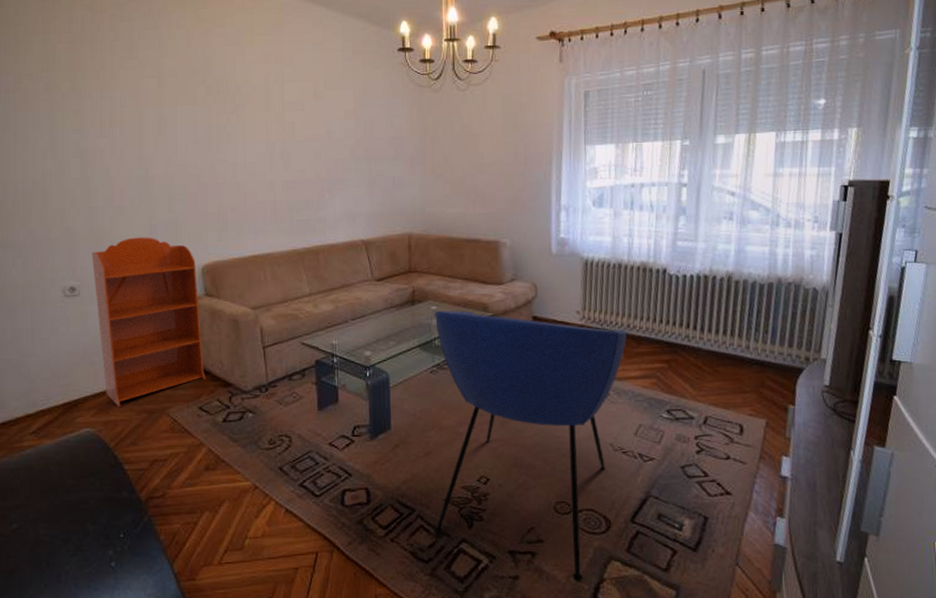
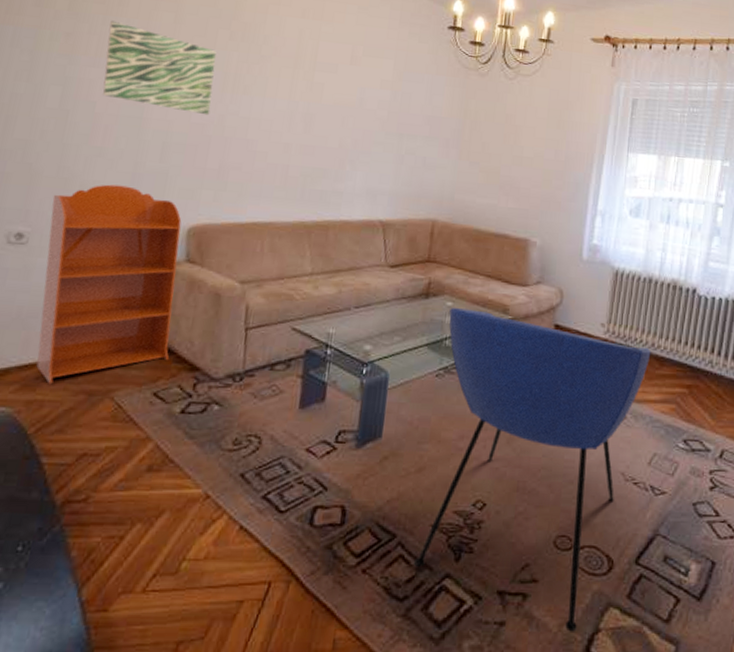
wall art: none [107,93,202,166] -> present [103,20,217,116]

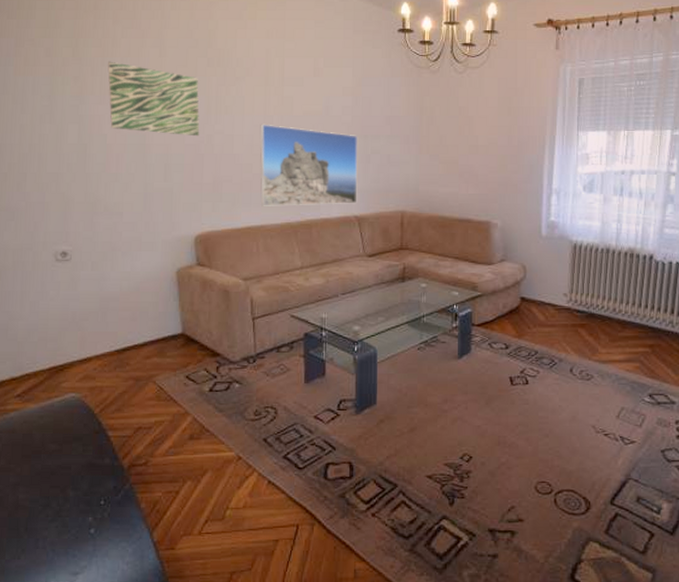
bookcase: present [36,184,182,385] -> none [85,204,195,373]
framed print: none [272,109,392,207] -> present [260,124,358,206]
armchair: present [413,308,651,632] -> none [414,289,613,563]

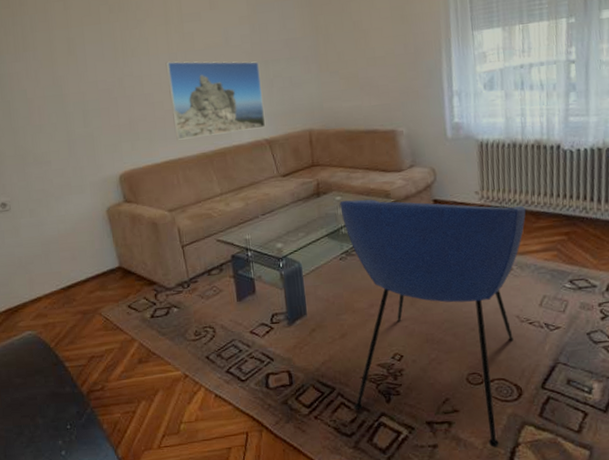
wall art: present [108,61,200,137] -> none [18,19,111,84]
armchair: none [414,289,613,563] -> present [340,199,526,448]

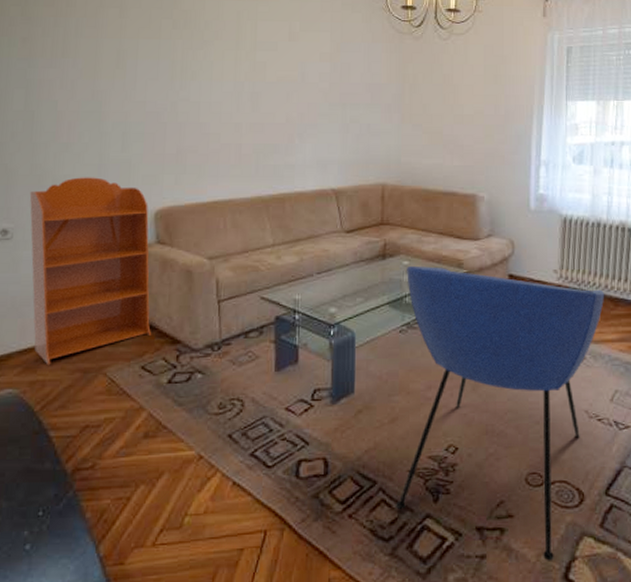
bookcase: none [17,151,133,310] -> present [29,177,152,366]
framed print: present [165,61,266,140] -> none [228,90,336,179]

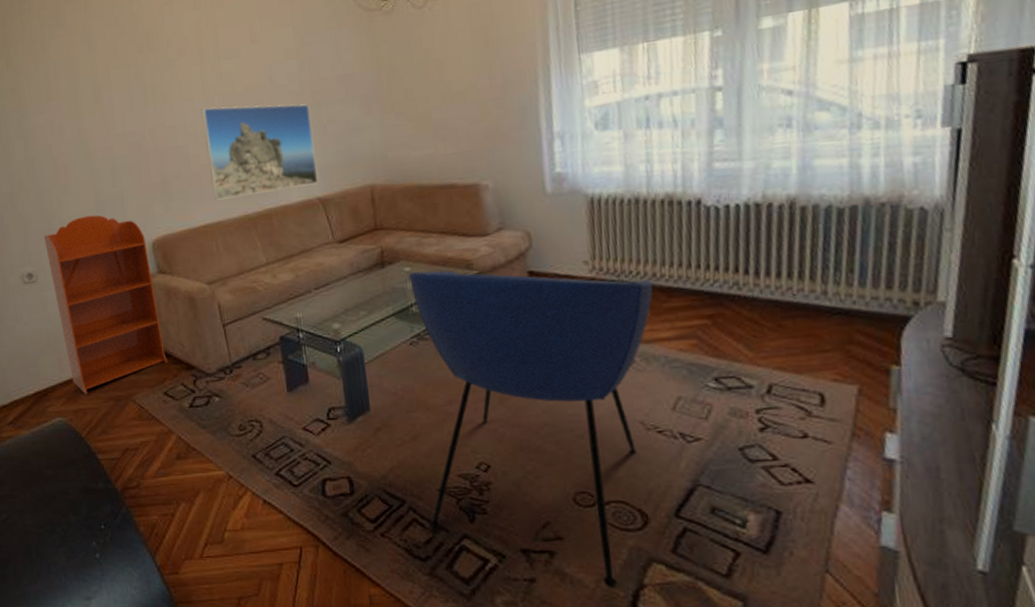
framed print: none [228,90,336,179] -> present [201,103,319,200]

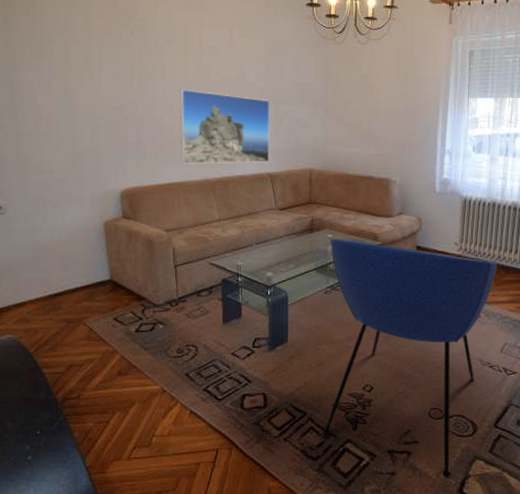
bookcase: present [43,215,169,395] -> none [17,162,122,316]

